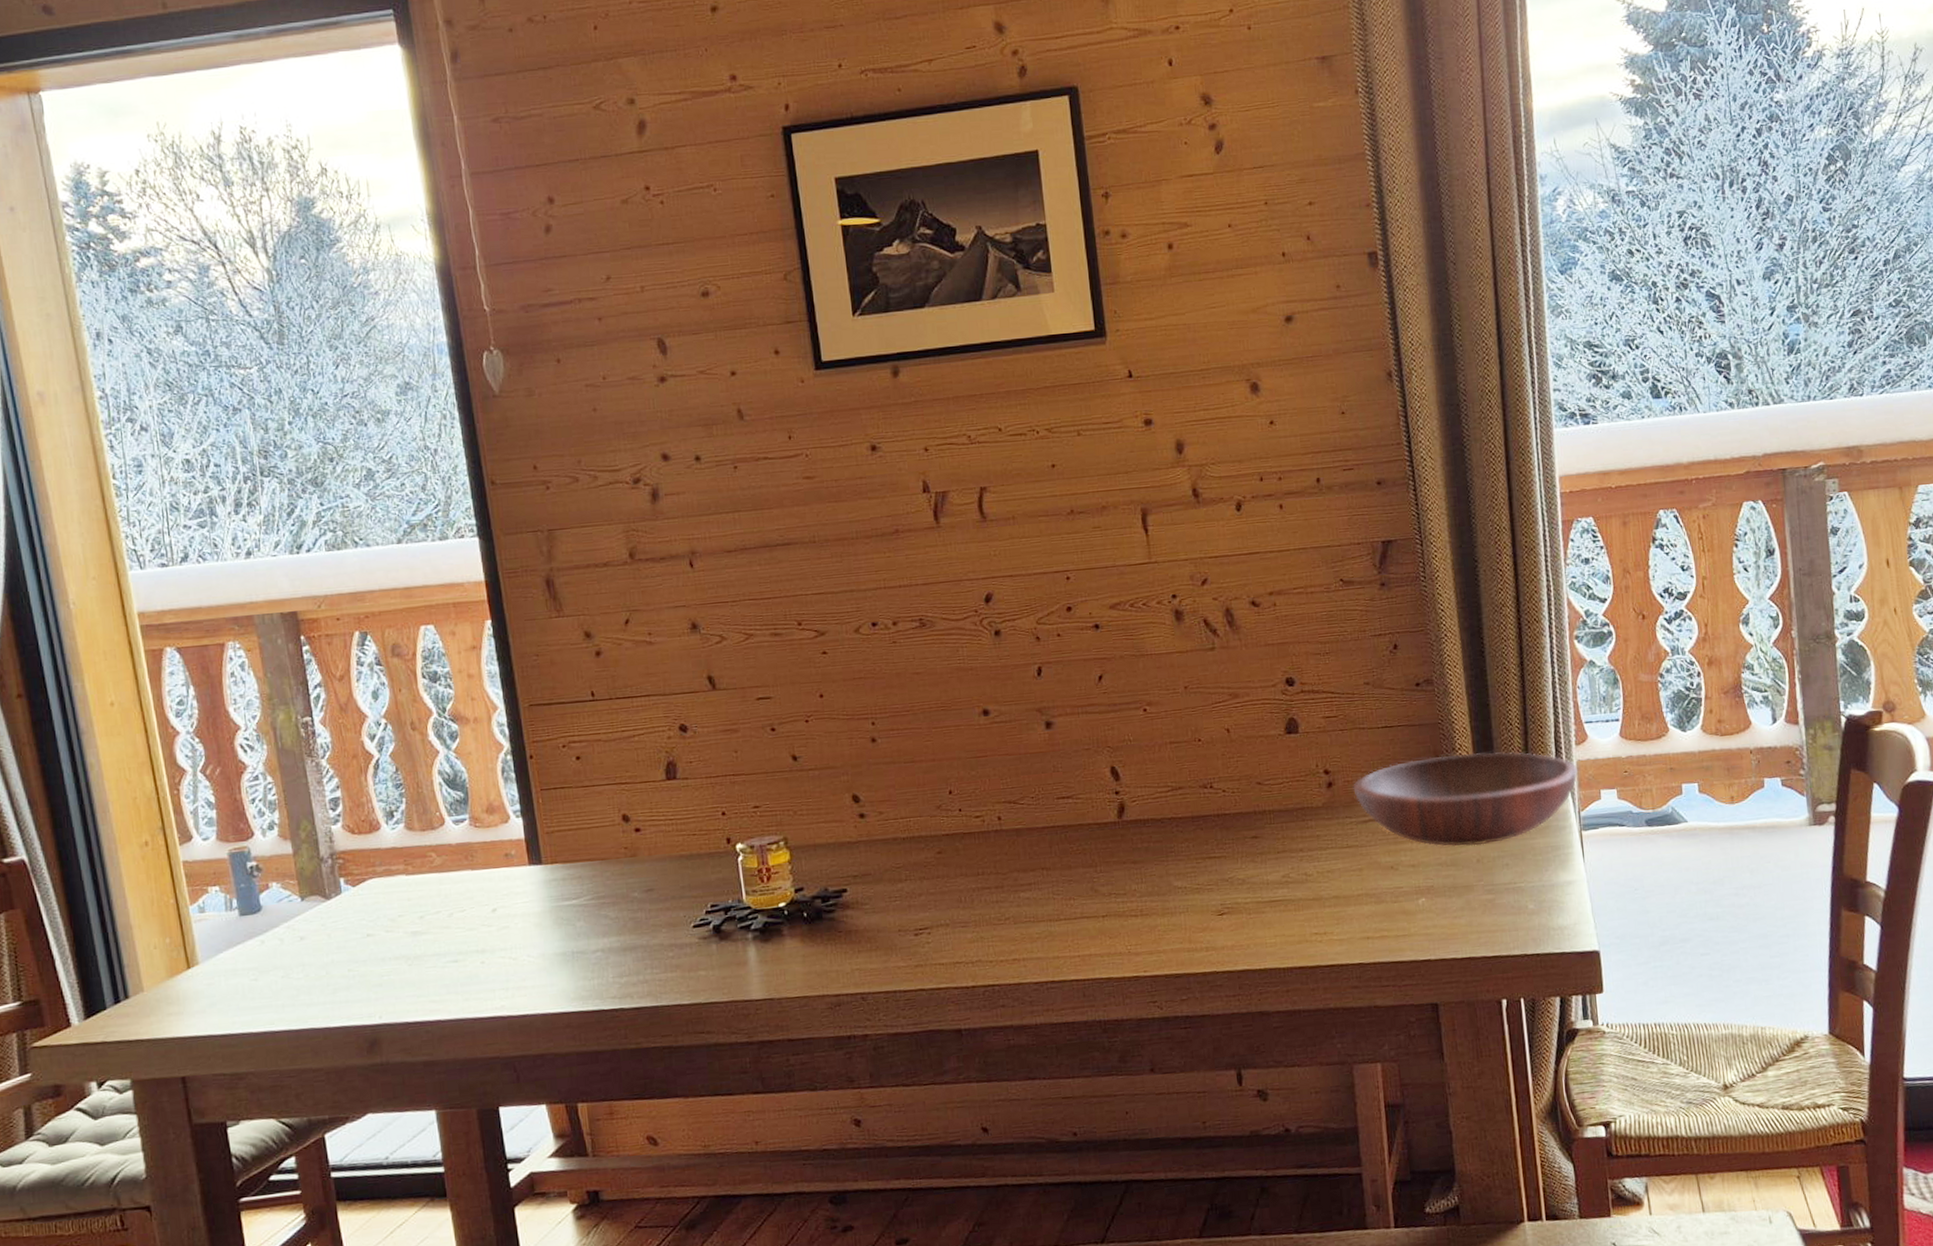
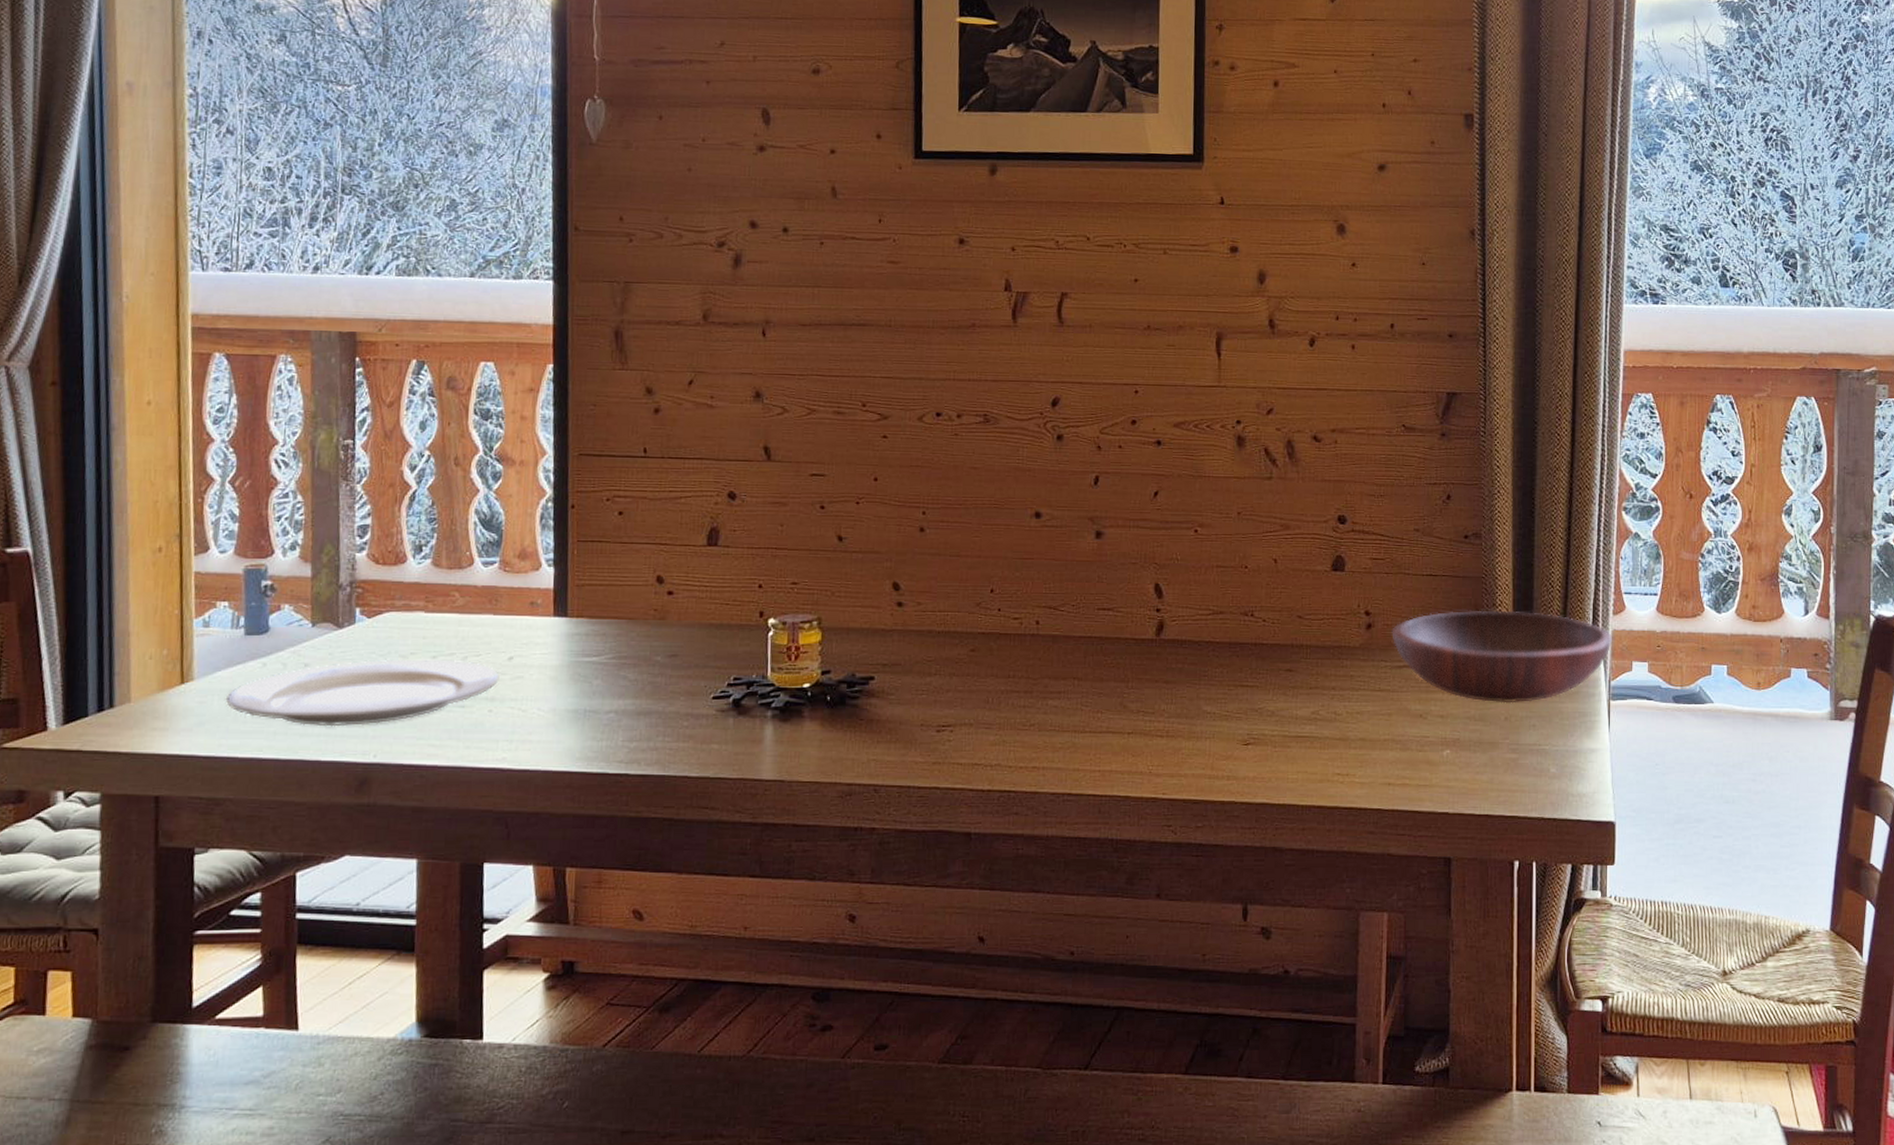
plate: none [231,917,487,996] -> present [225,659,500,727]

